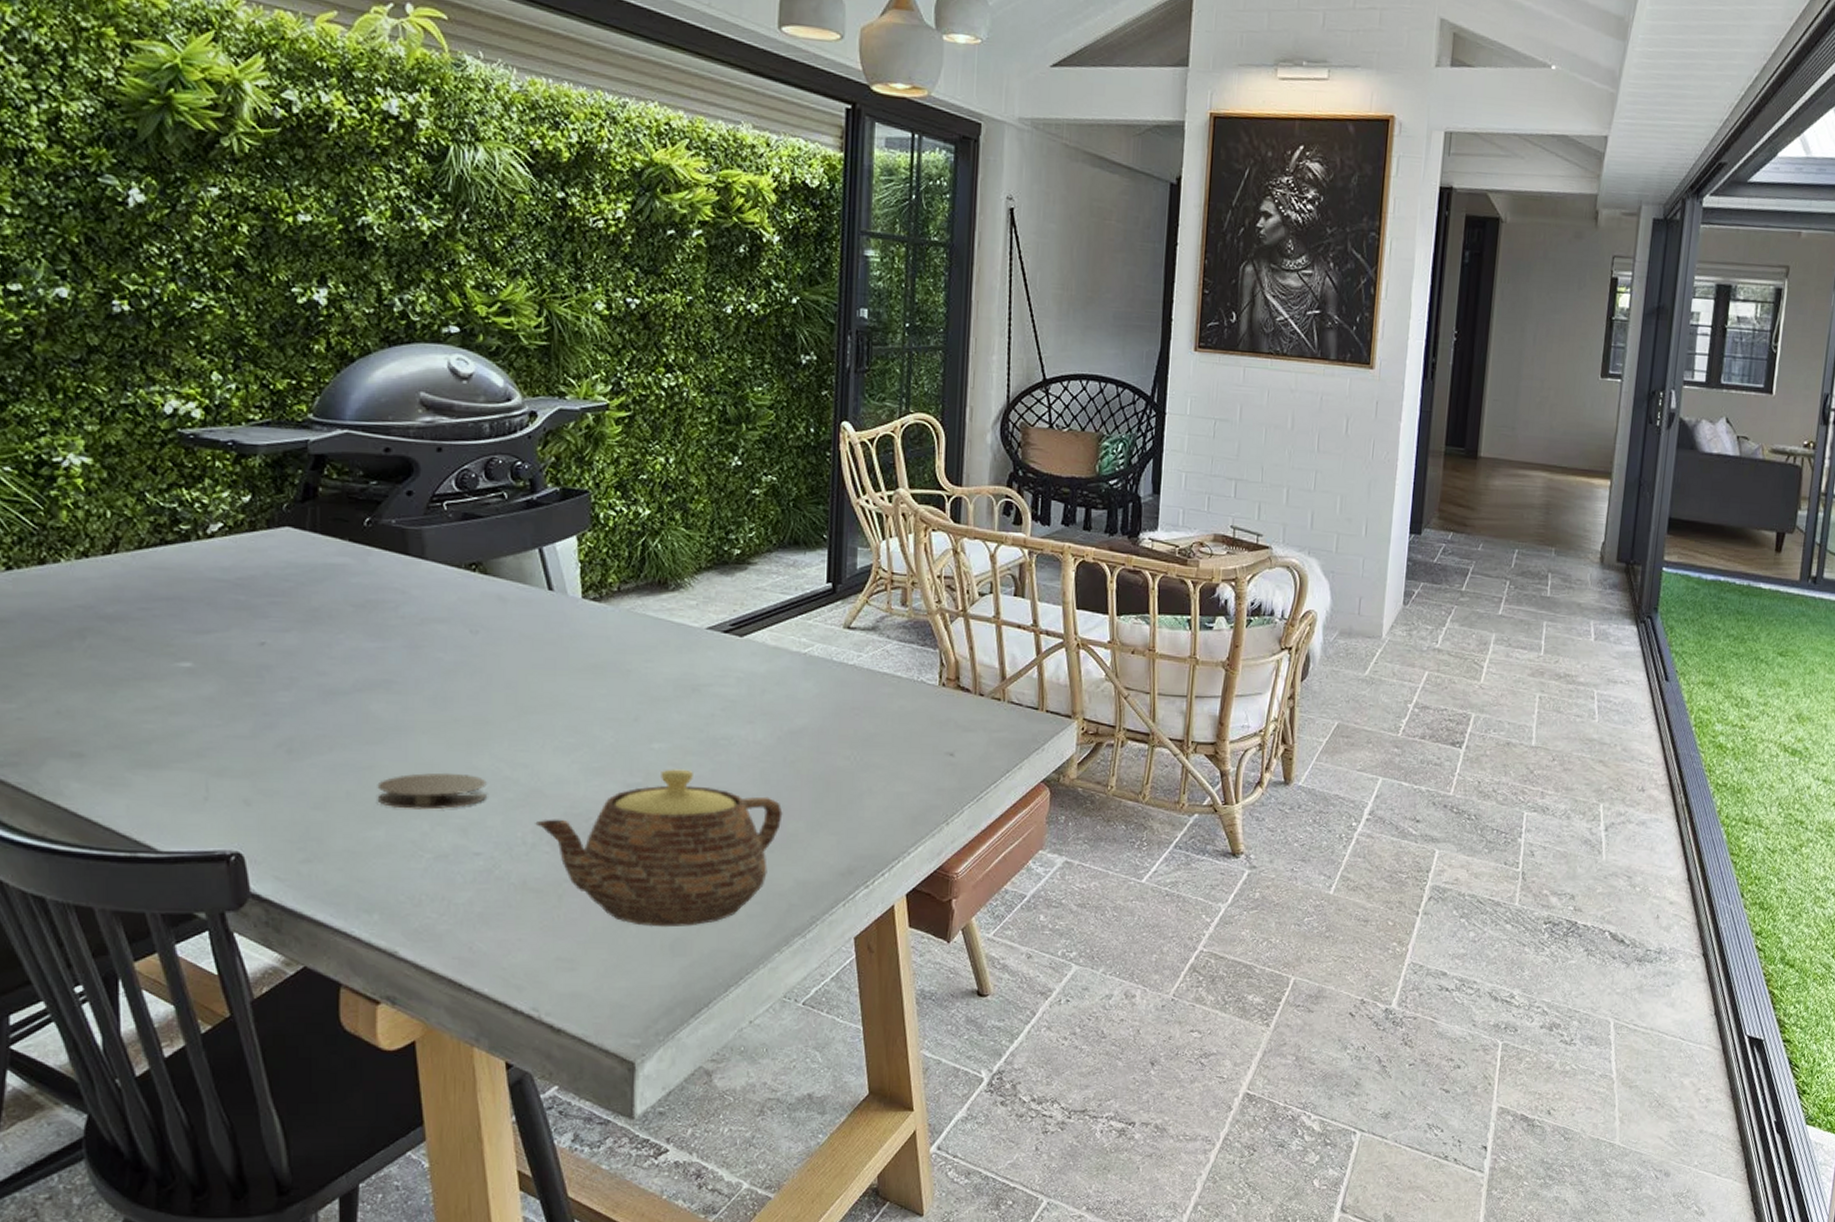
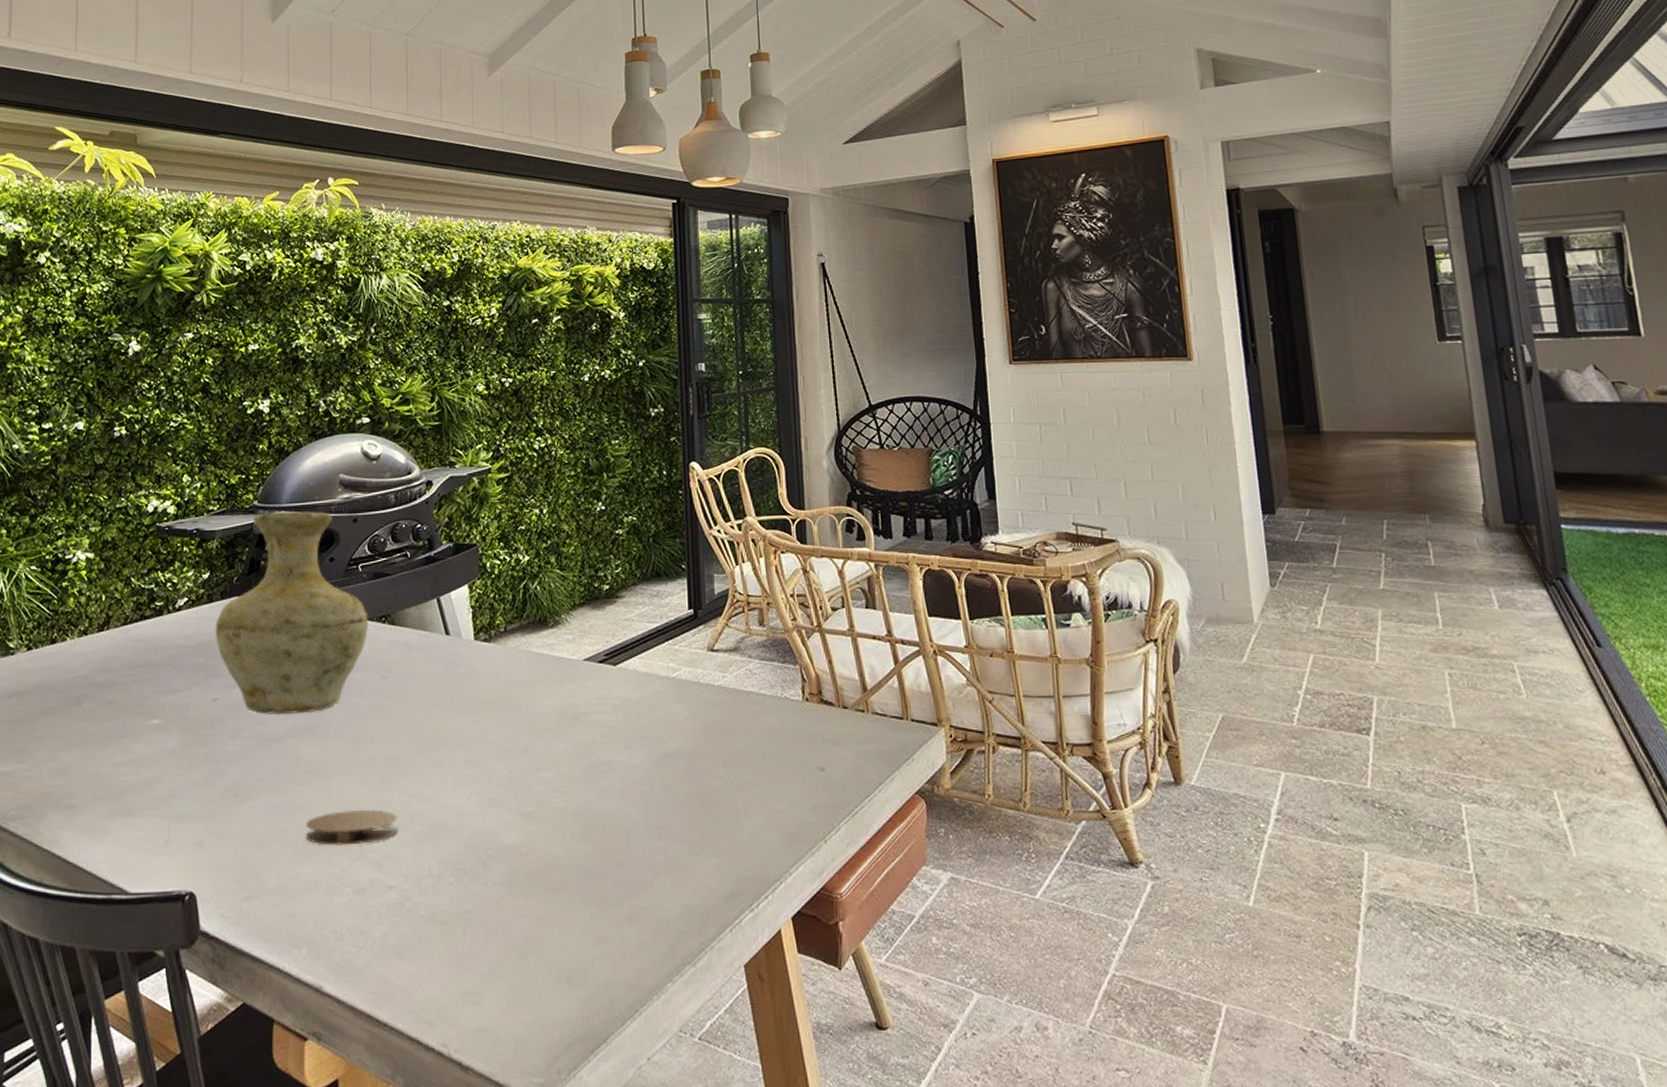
vase: none [259,428,454,667] -> present [215,510,368,715]
teapot: present [535,769,783,928] -> none [440,796,665,958]

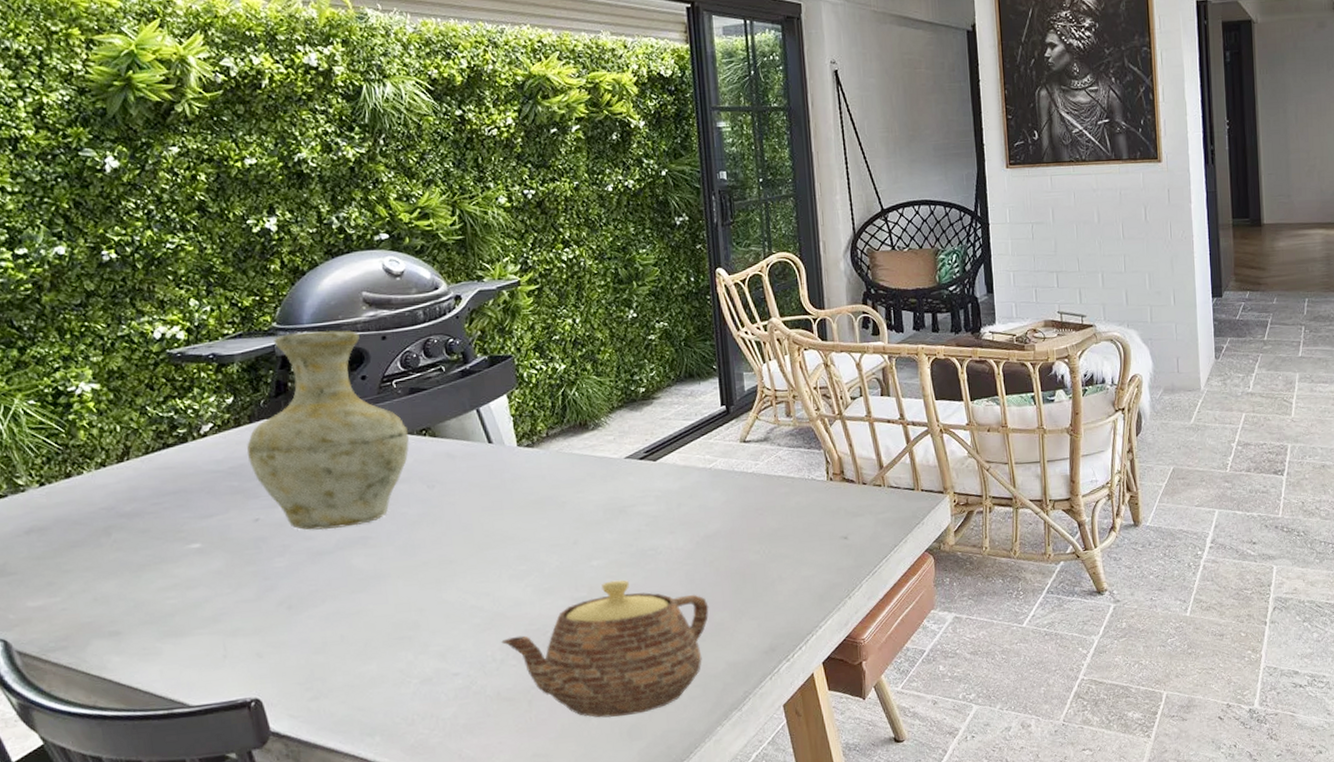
coaster: present [305,810,397,846] -> none [365,608,458,645]
teapot: none [440,796,665,958] -> present [501,580,709,718]

